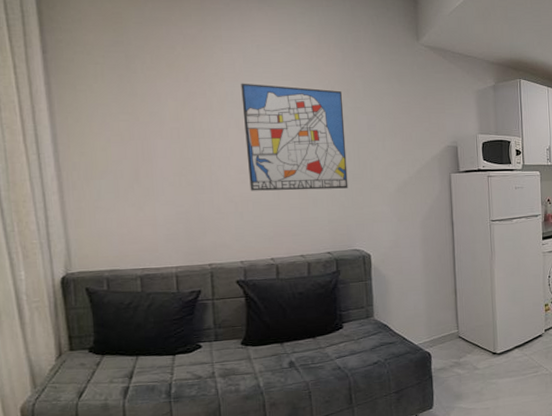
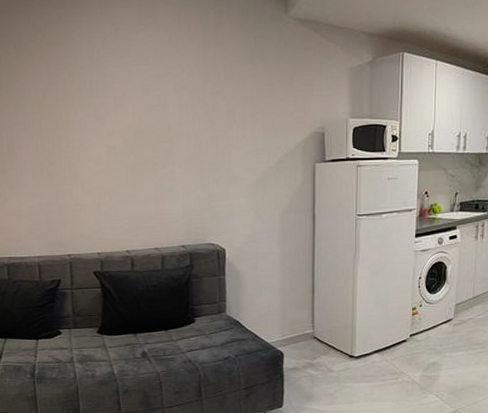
wall art: present [241,83,348,191] -> none [99,69,205,183]

